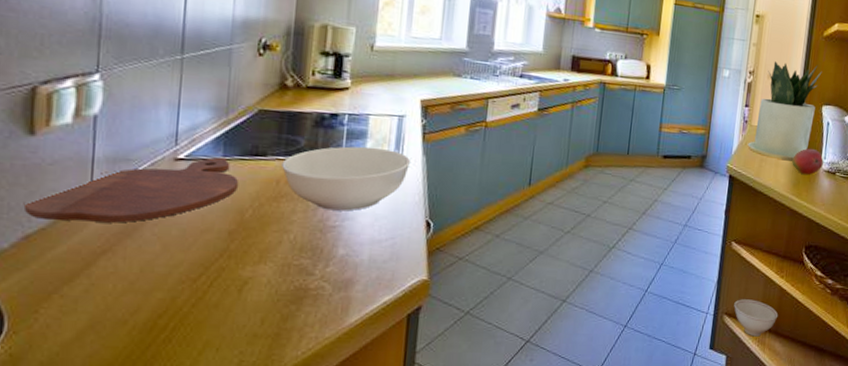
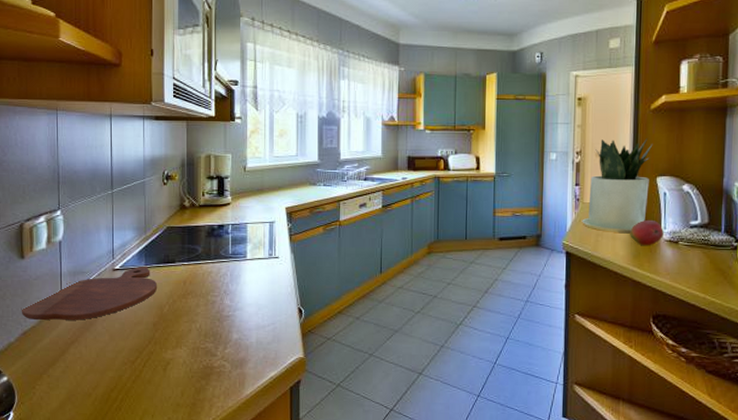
bowl: present [282,146,410,211] -> none [186,249,281,303]
bowl: present [734,299,779,337] -> none [583,369,631,405]

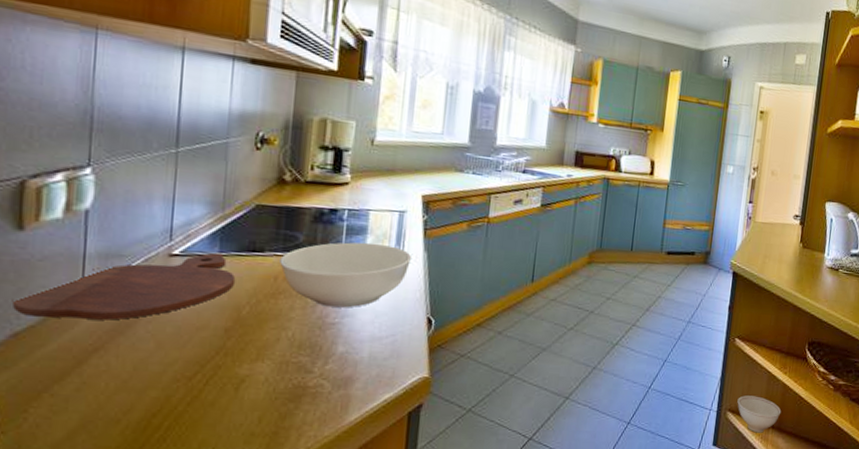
bowl: none [186,249,281,303] -> present [280,242,411,308]
planter: present [582,139,653,233] -> none [751,157,826,257]
bowl: none [583,369,631,405] -> present [737,395,782,433]
fruit: present [630,219,664,245] -> none [795,244,827,271]

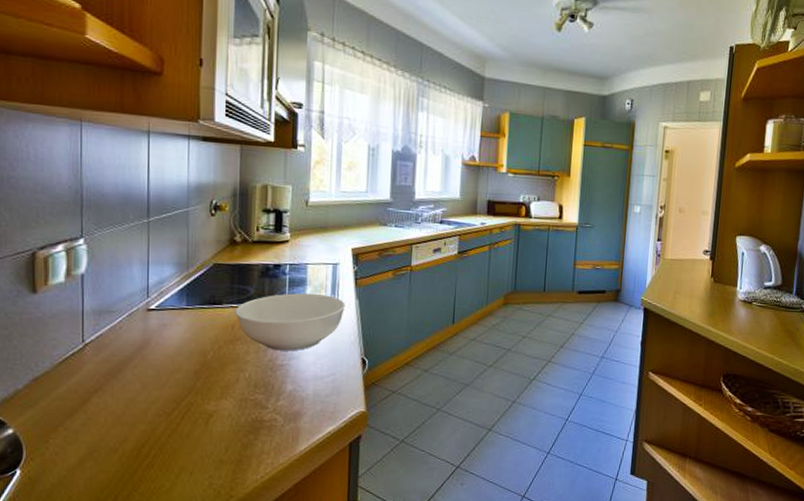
cutting board: present [11,252,236,321] -> none [31,306,201,366]
bowl: present [737,395,782,433] -> none [653,427,698,463]

